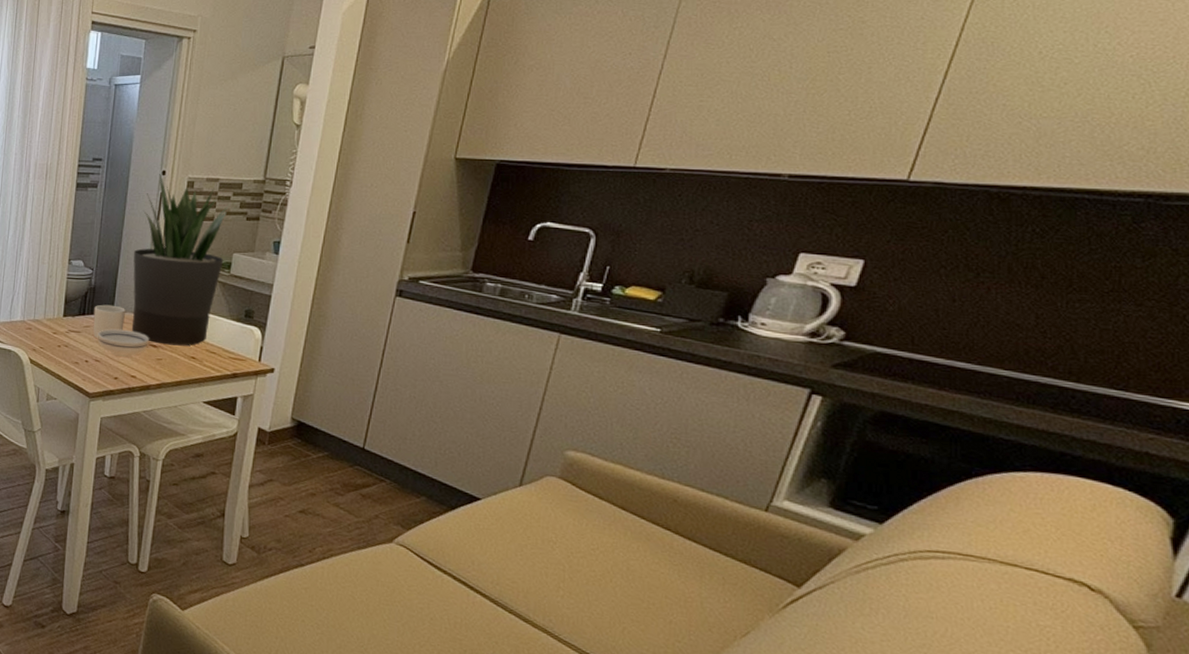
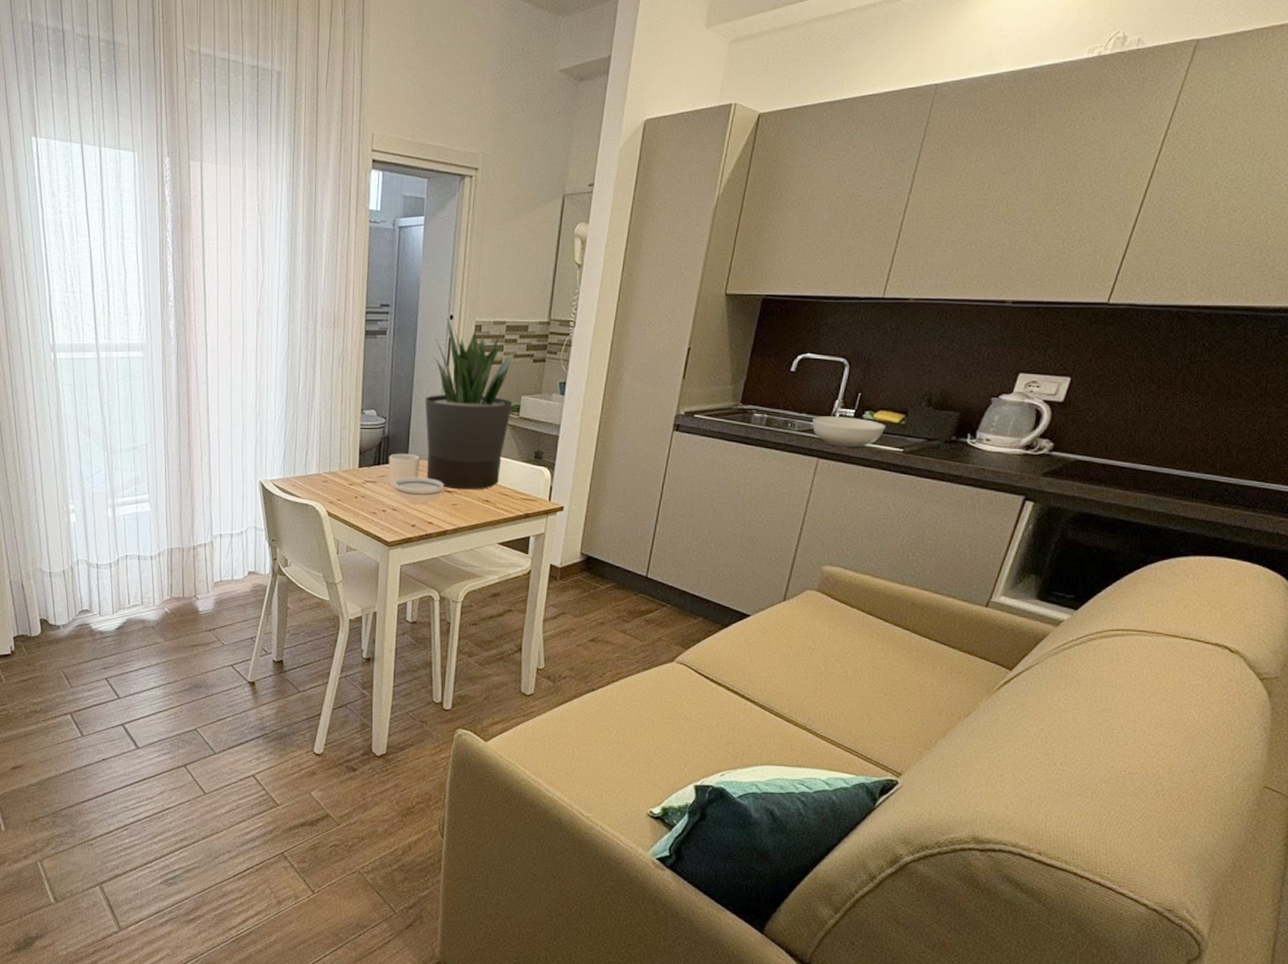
bowl: none [553,288,640,326] -> present [812,416,886,449]

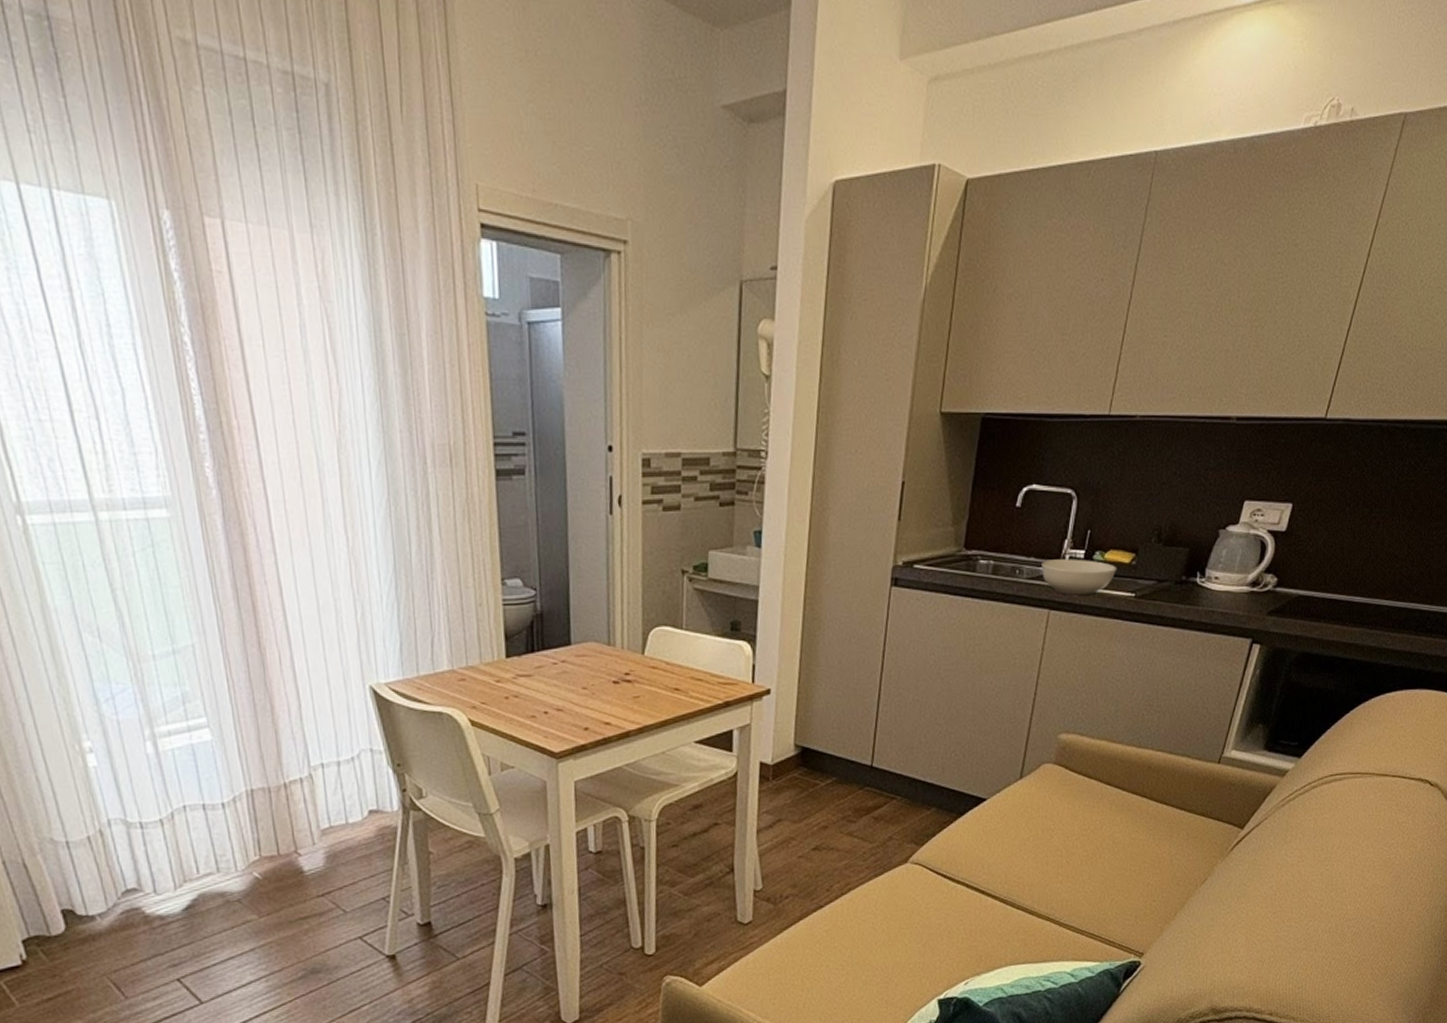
mug: present [388,453,420,488] -> none [545,634,587,682]
bowl: present [393,477,445,504] -> none [554,664,622,701]
planter: present [425,319,518,490] -> none [585,450,699,677]

